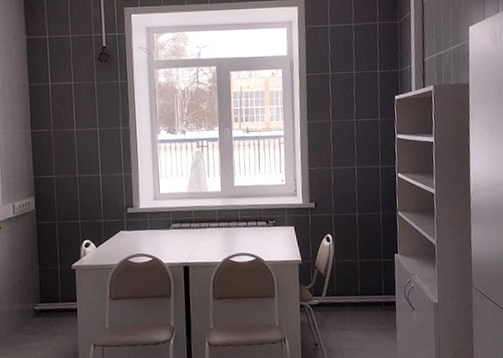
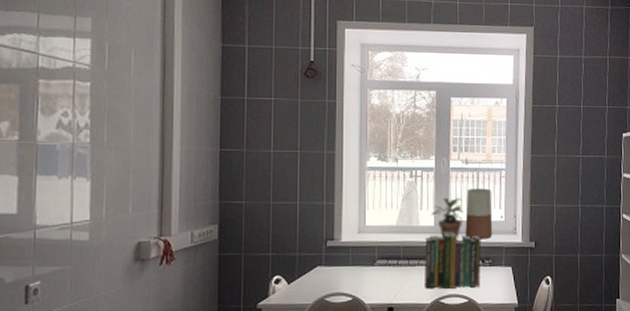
books: none [213,197,266,249] -> present [425,233,481,289]
potted plant: none [218,164,248,204] -> present [431,197,464,241]
vase: none [249,154,275,203] -> present [465,188,493,240]

